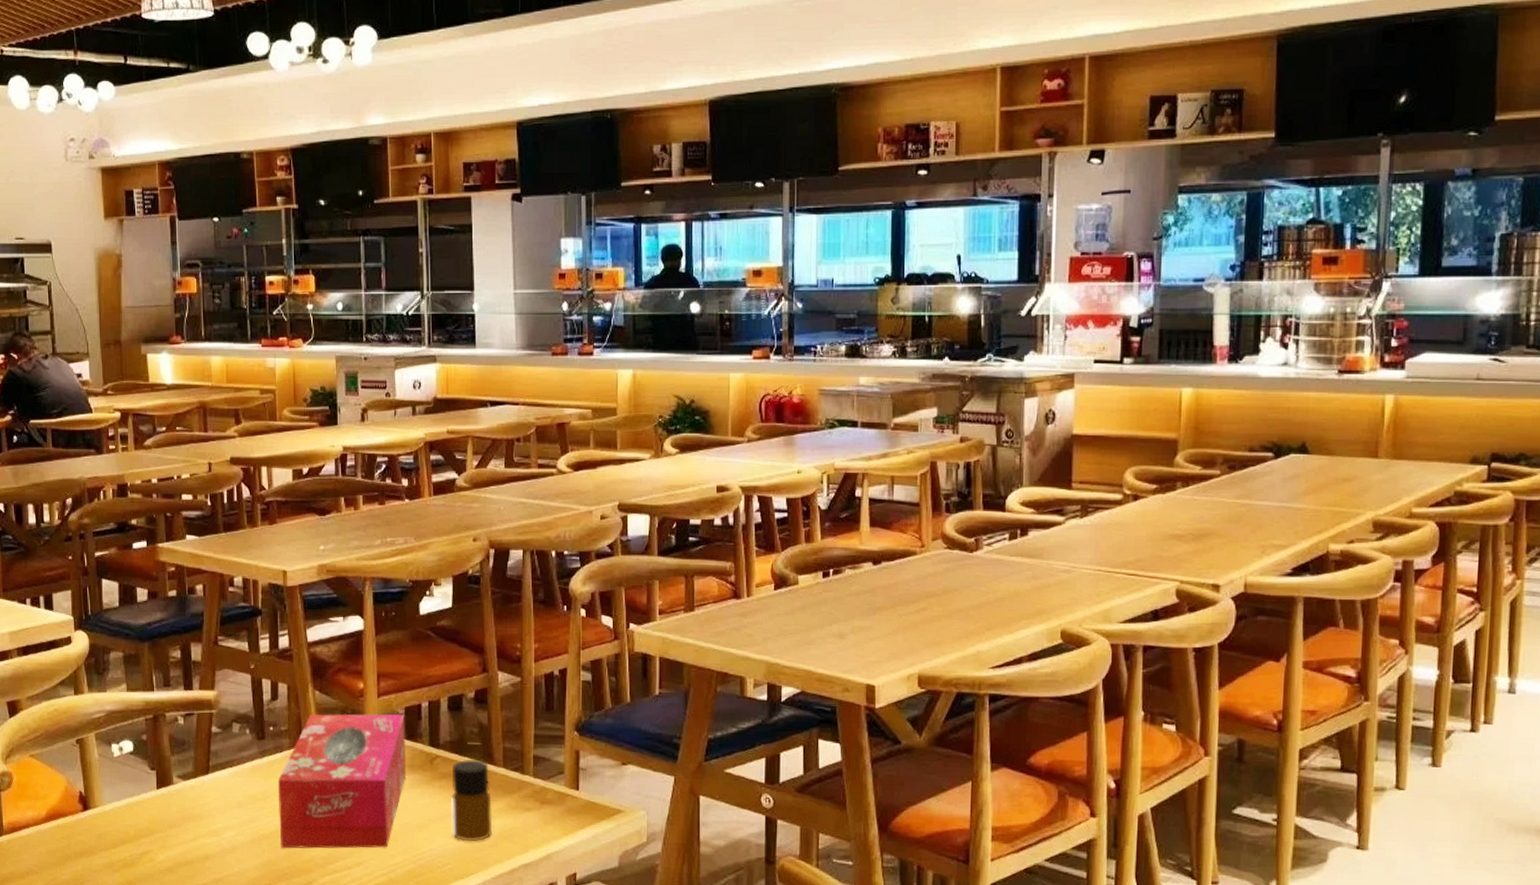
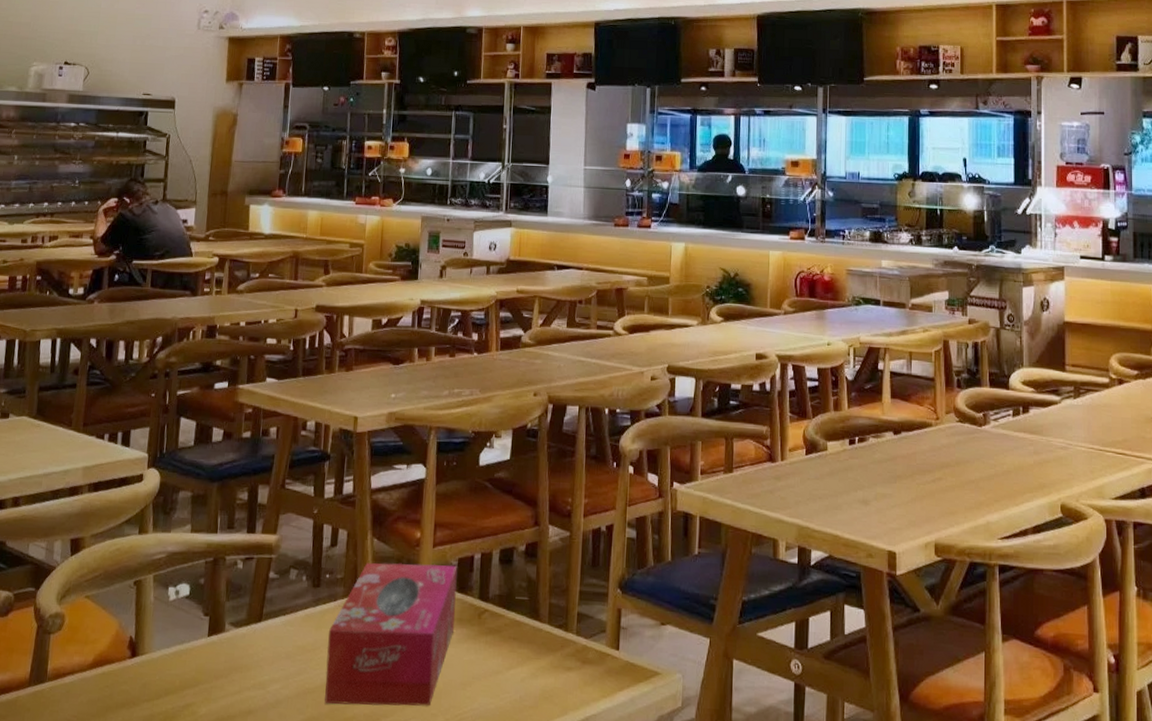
bottle: present [451,759,493,842] -> none [495,614,535,702]

